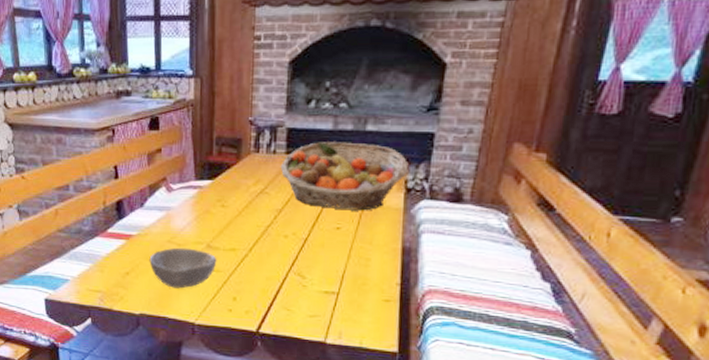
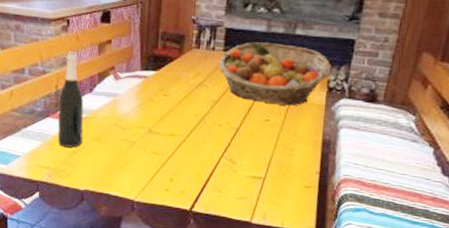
wine bottle: none [107,164,136,268] -> present [57,52,84,148]
bowl: present [149,247,217,289] -> none [95,130,157,169]

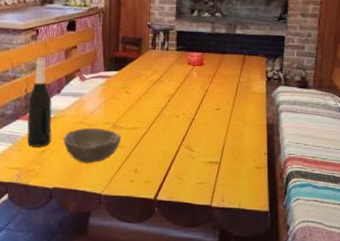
bowl: none [95,130,157,169] -> present [63,127,121,164]
fruit basket: present [218,42,331,106] -> none [172,42,268,95]

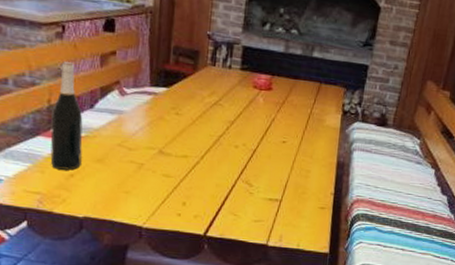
bowl: present [63,127,121,164] -> none [97,151,169,193]

